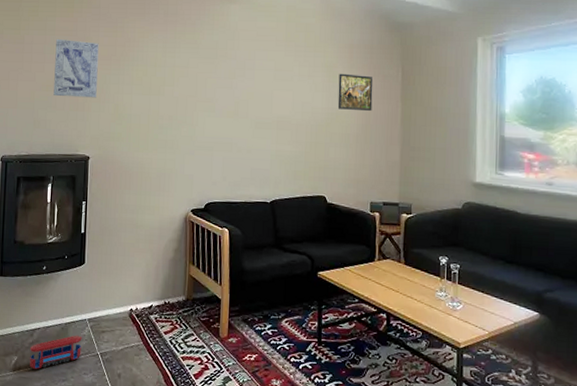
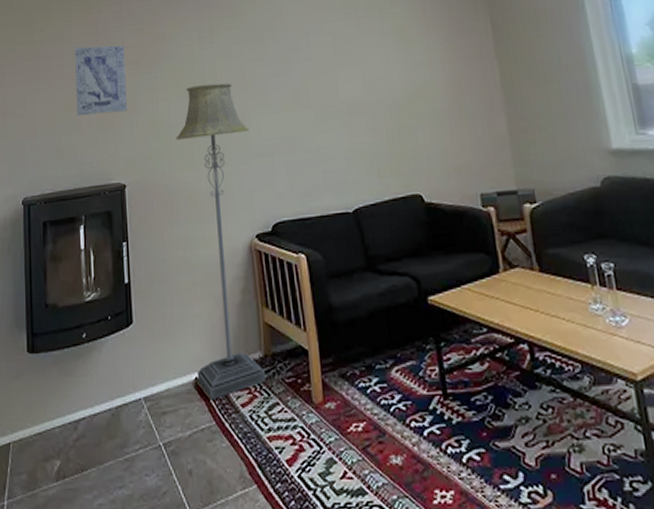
toy train: present [29,335,82,369] -> none [74,422,139,475]
floor lamp: none [132,86,196,327] -> present [175,82,267,400]
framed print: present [337,73,373,112] -> none [413,34,462,81]

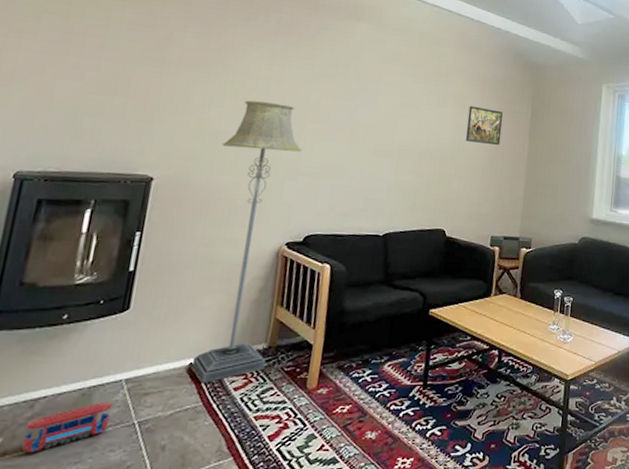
toy train: none [74,422,139,475] -> present [22,401,113,452]
wall art: present [75,45,127,116] -> none [109,33,184,109]
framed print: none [413,34,462,81] -> present [465,105,503,146]

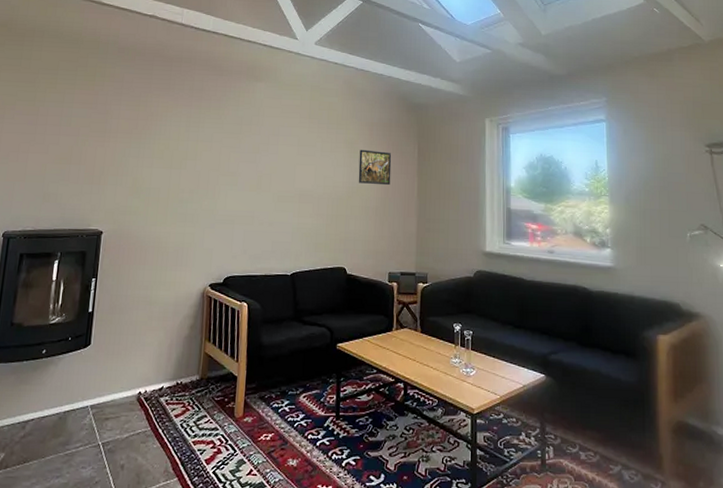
toy train: present [22,401,113,452] -> none [18,424,82,466]
floor lamp: present [191,100,302,384] -> none [140,160,217,411]

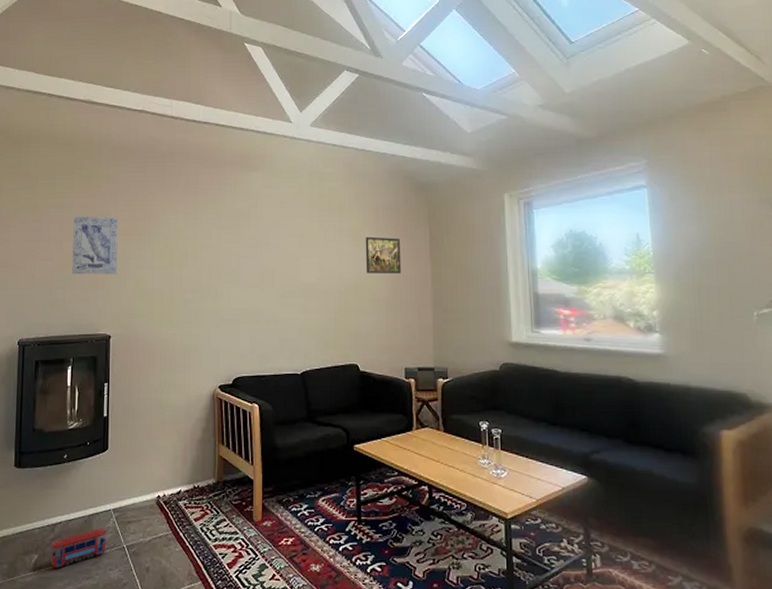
toy train: none [18,424,82,466] -> present [50,527,107,567]
wall art: none [67,111,120,171] -> present [72,215,118,275]

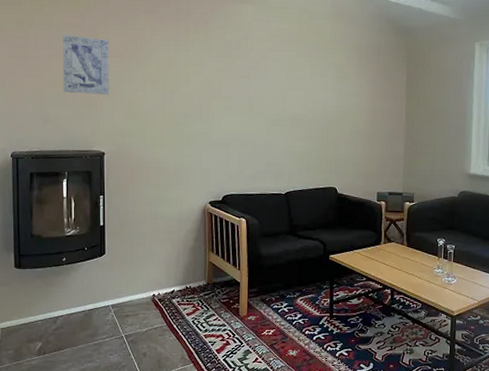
toy train: present [50,527,107,567] -> none [53,320,106,353]
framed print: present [365,236,401,274] -> none [347,74,381,110]

